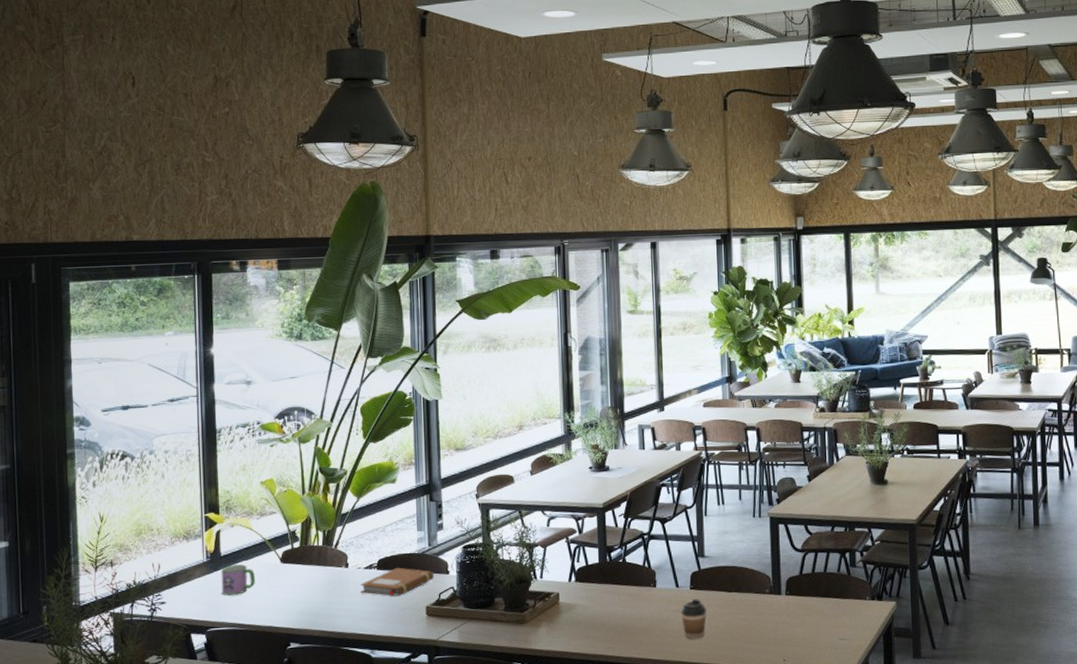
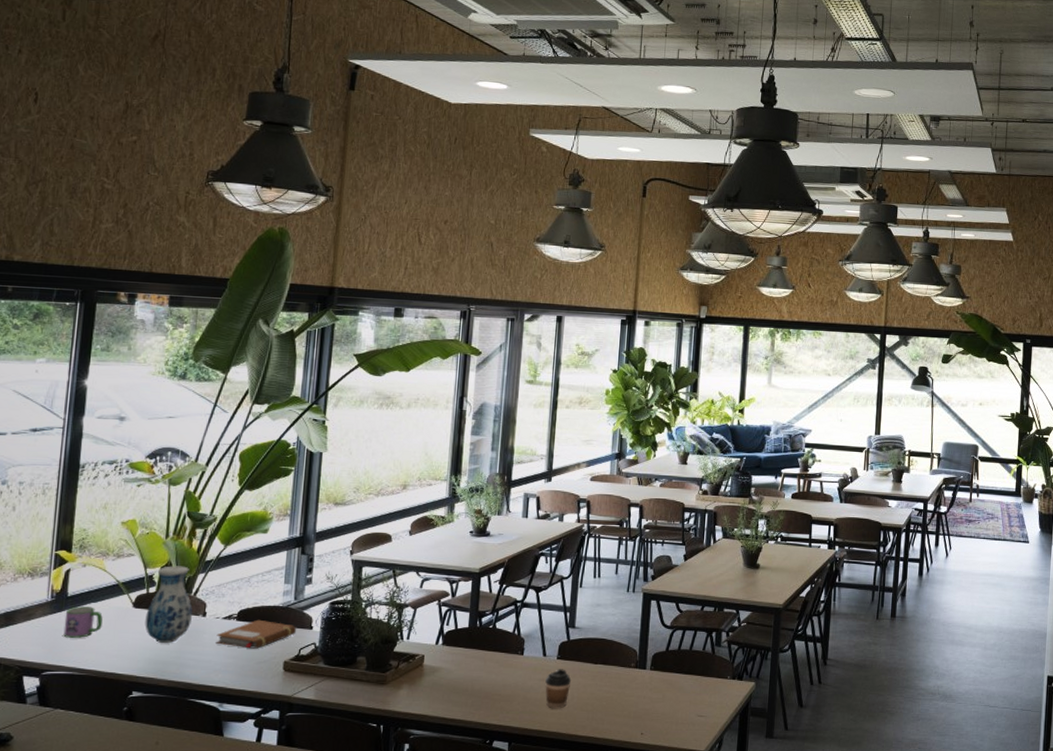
vase: none [293,520,336,595] -> present [145,566,193,643]

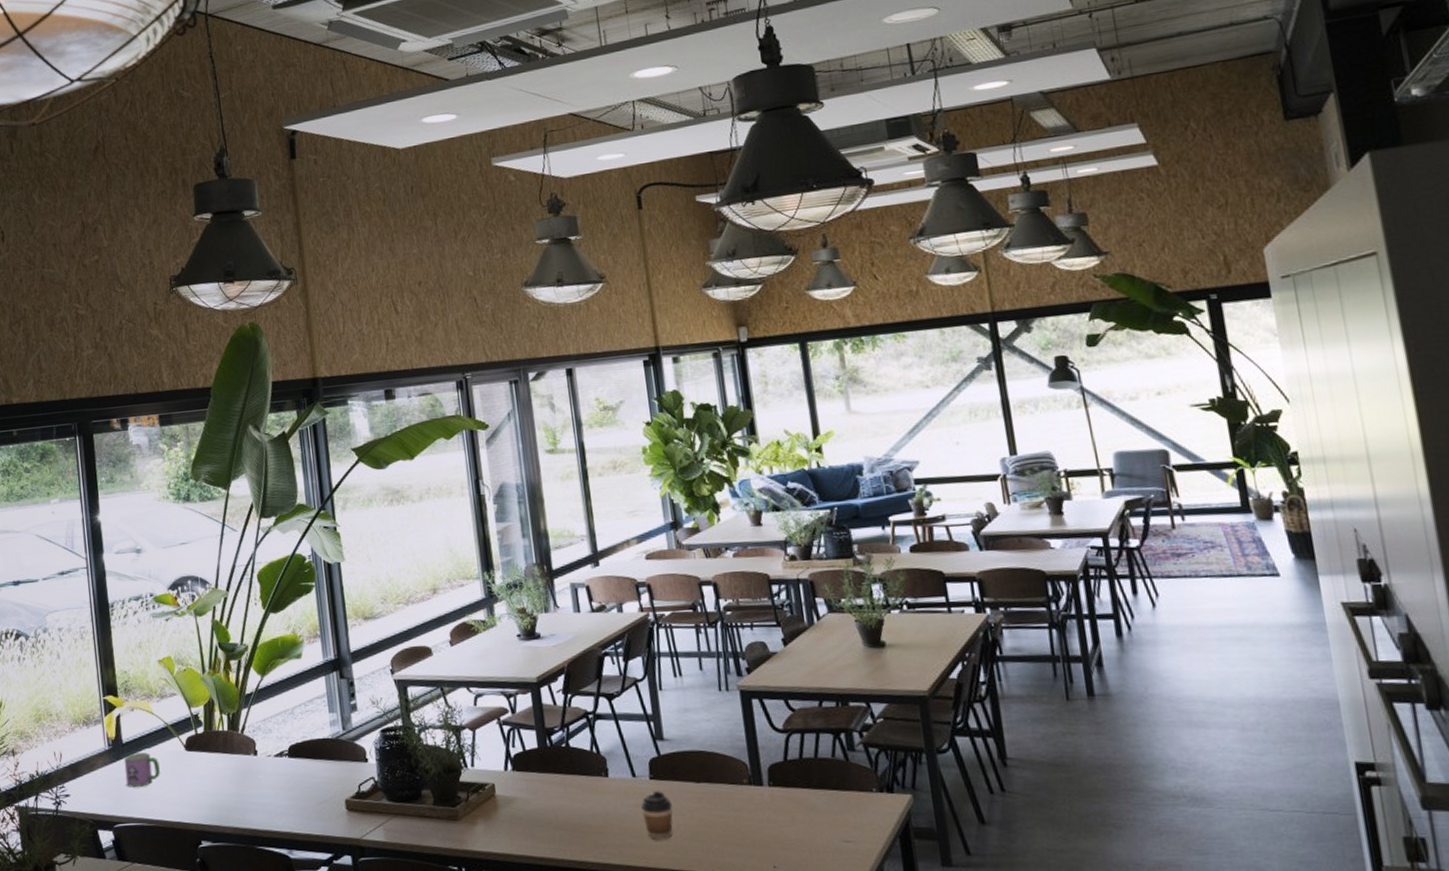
vase: present [145,566,193,643] -> none [199,702,244,787]
notebook: present [216,619,297,649] -> none [271,754,352,788]

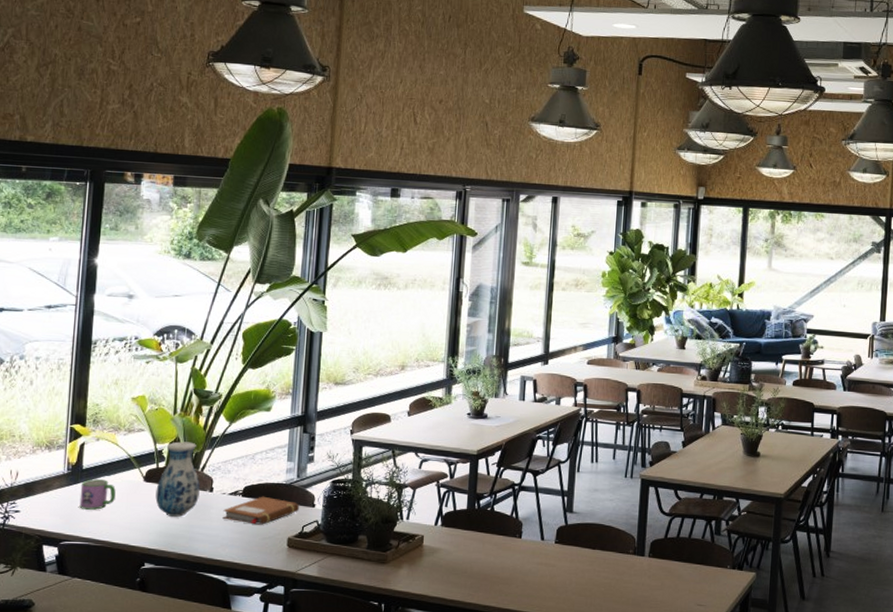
vase: none [199,702,244,787] -> present [155,441,200,517]
notebook: none [271,754,352,788] -> present [223,496,300,525]
coffee cup: present [641,791,673,841] -> none [543,553,570,594]

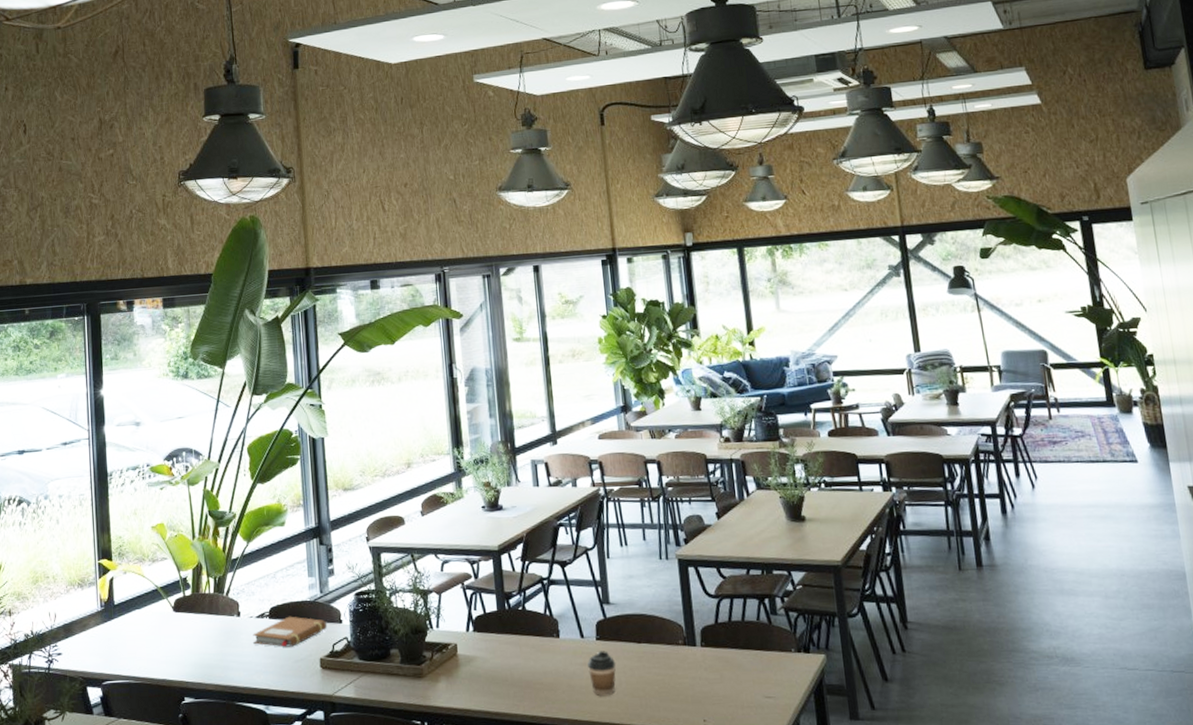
mug: present [79,479,116,510] -> none [115,613,149,646]
vase: present [155,441,200,517] -> none [185,566,228,646]
coffee cup: none [543,553,570,594] -> present [587,651,616,697]

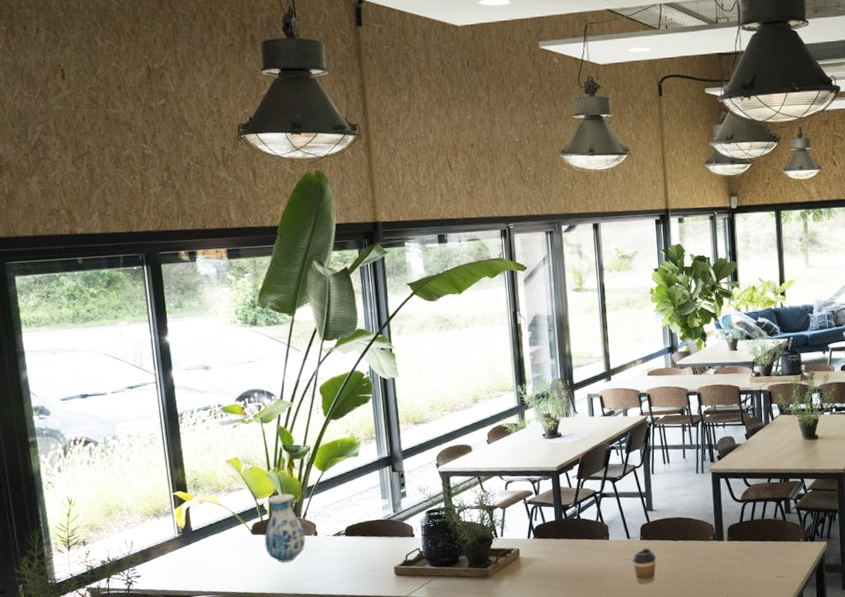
vase: none [185,566,228,646] -> present [264,493,306,563]
notebook: present [253,616,328,647] -> none [330,533,401,560]

